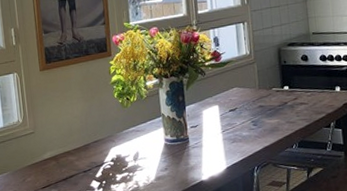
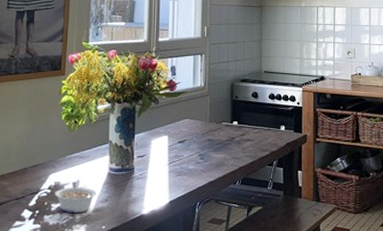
legume: none [117,153,156,182] -> present [54,181,97,214]

